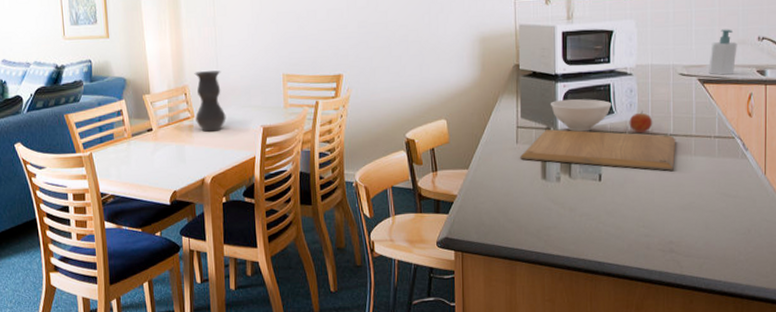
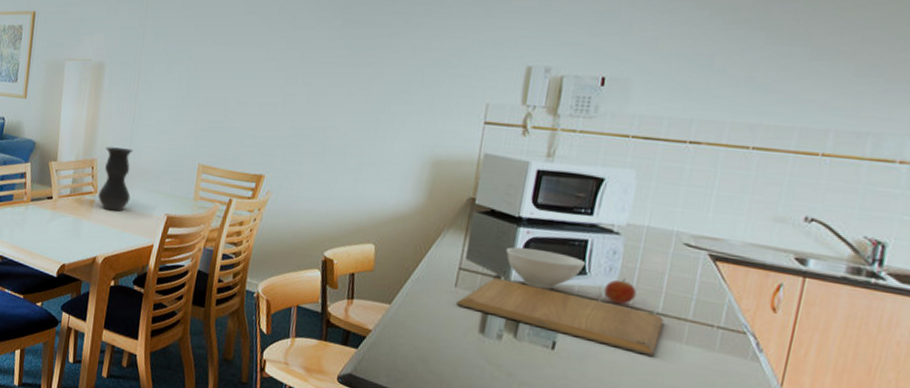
soap bottle: present [709,29,737,76] -> none [725,200,773,257]

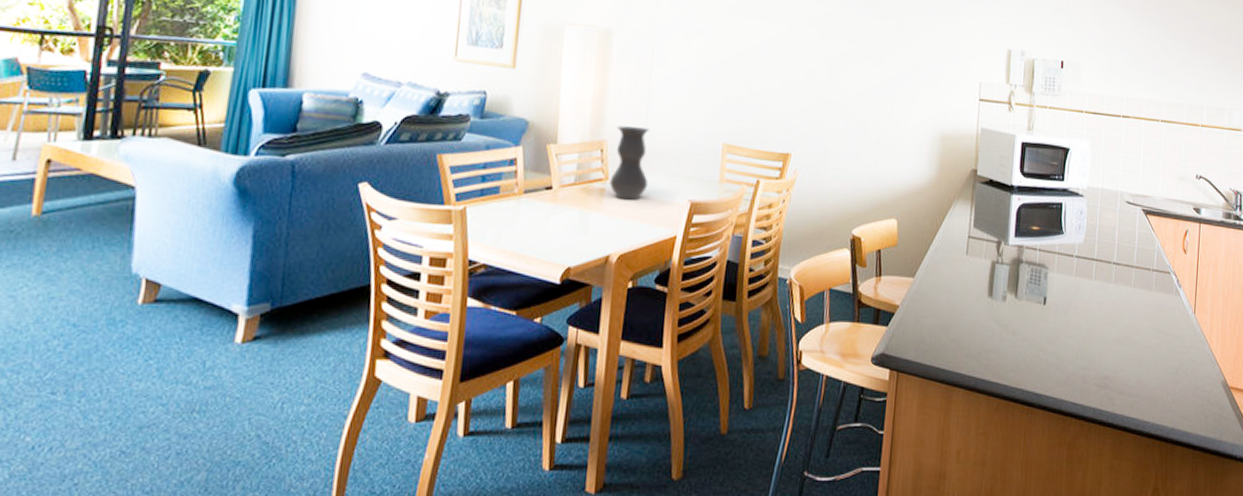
chopping board: present [456,278,665,356] -> none [968,243,1119,301]
bowl: present [505,247,586,290] -> none [1003,213,1063,250]
fruit: present [603,279,637,305] -> none [1076,235,1099,259]

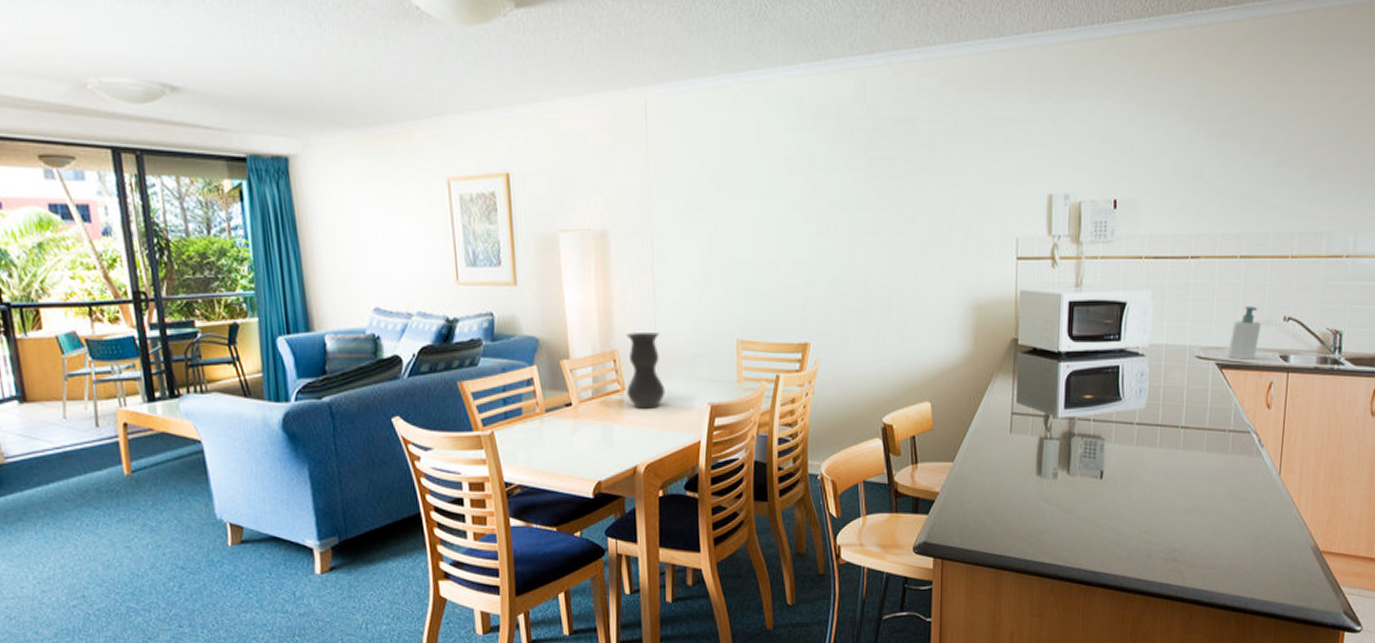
soap bottle: none [1152,162,1178,209] -> present [1228,306,1261,360]

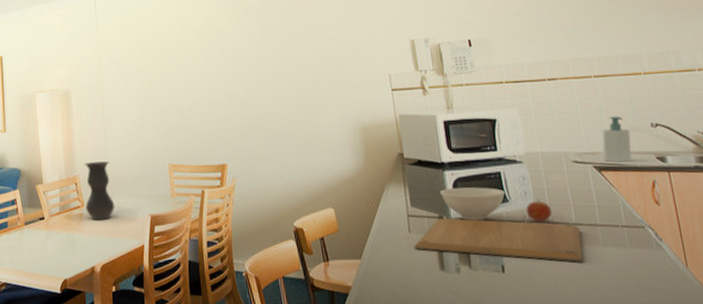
chopping board: none [1013,417,1188,468] -> present [414,218,583,262]
bowl: none [1050,382,1120,421] -> present [439,187,506,221]
fruit: none [1137,398,1164,425] -> present [525,199,553,223]

